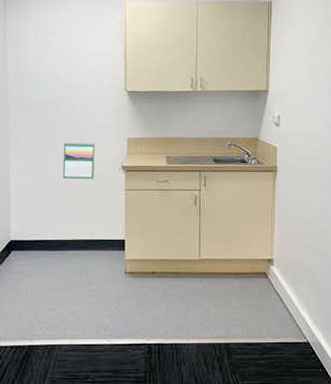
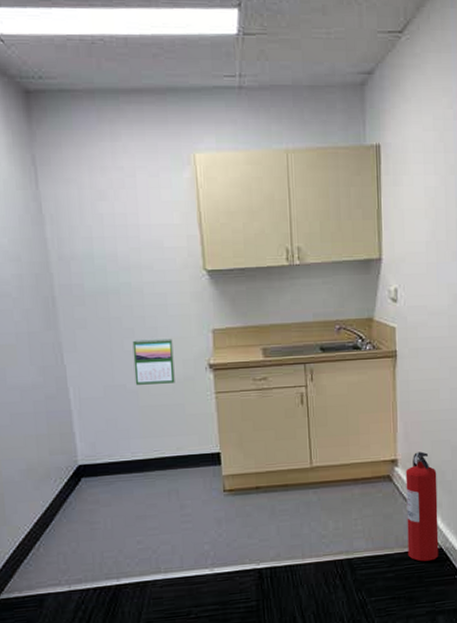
fire extinguisher: none [278,254,307,353] -> present [405,451,439,562]

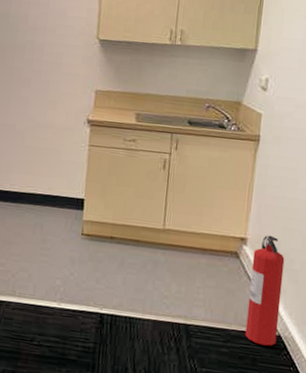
calendar: present [132,337,175,385] -> none [23,88,61,131]

